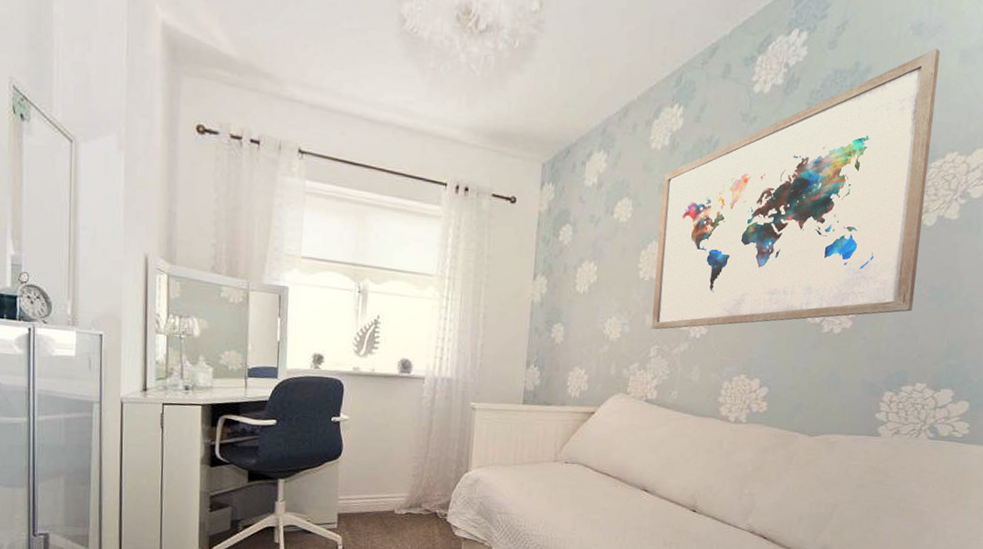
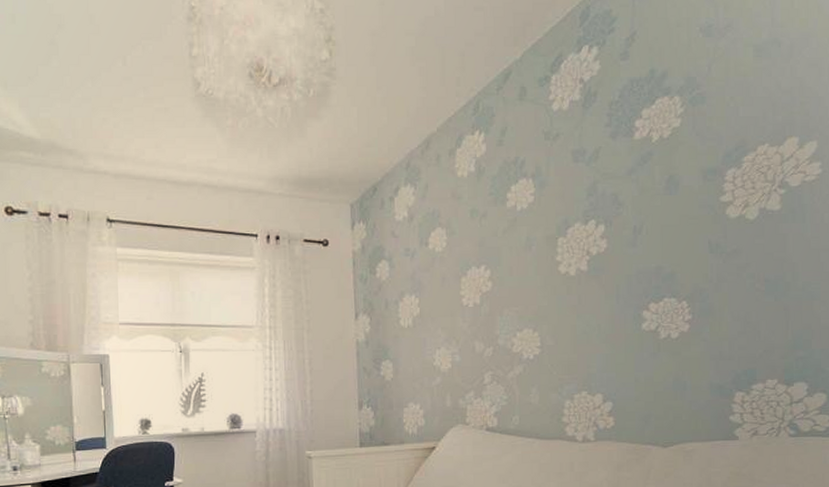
wall art: present [651,48,941,330] -> none [473,47,750,356]

